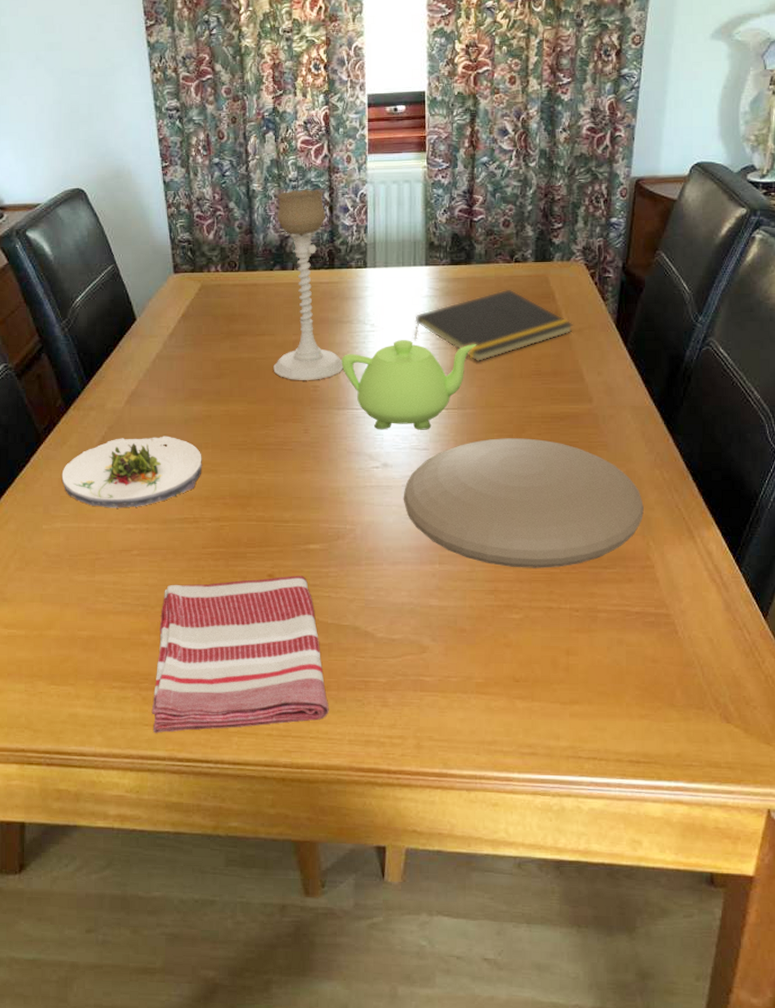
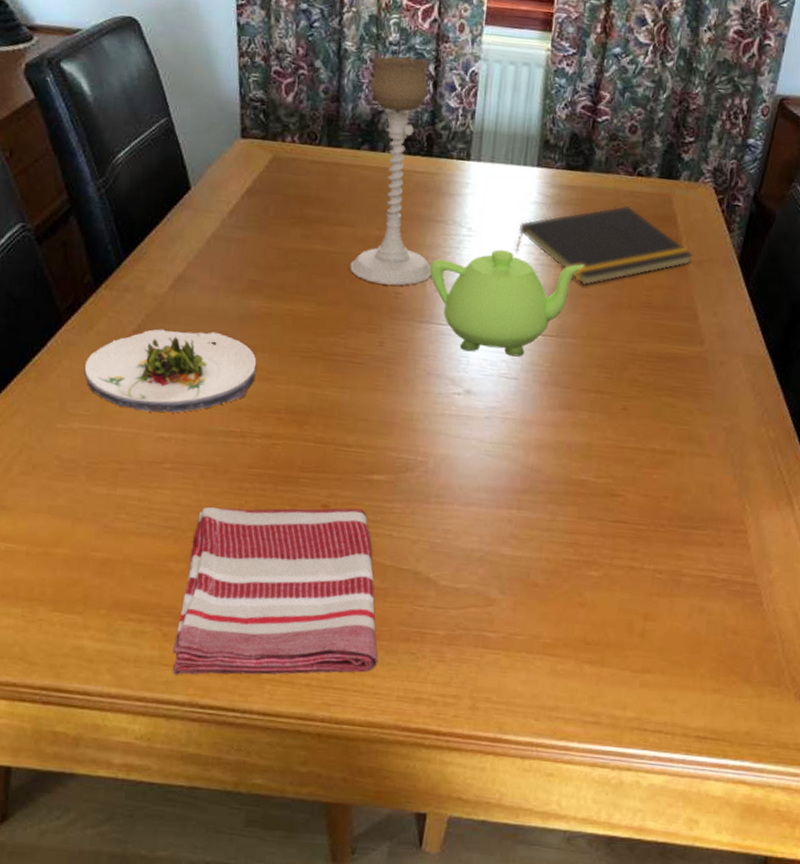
plate: present [403,438,644,568] -> none [484,374,745,524]

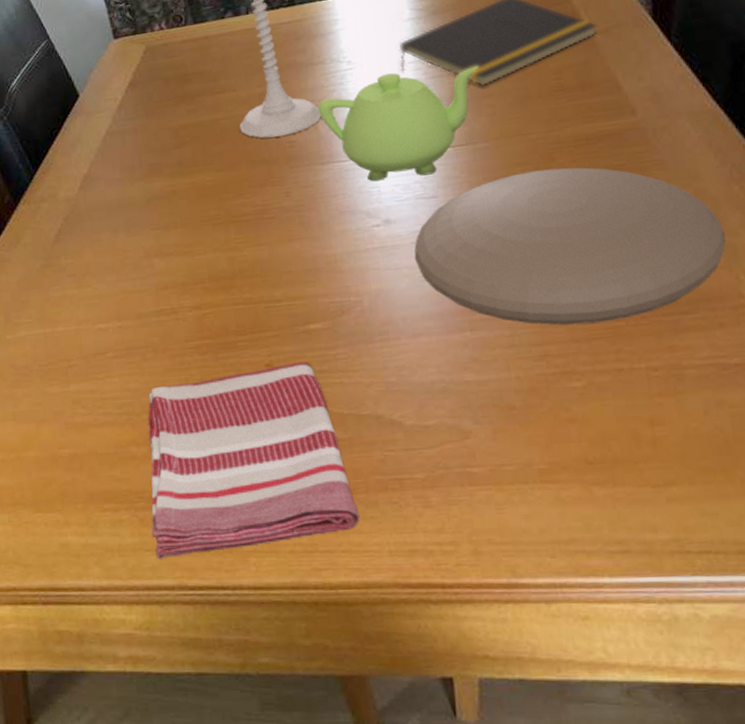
salad plate: present [84,329,257,413] -> none [19,219,174,308]
plate: none [484,374,745,524] -> present [414,167,726,326]

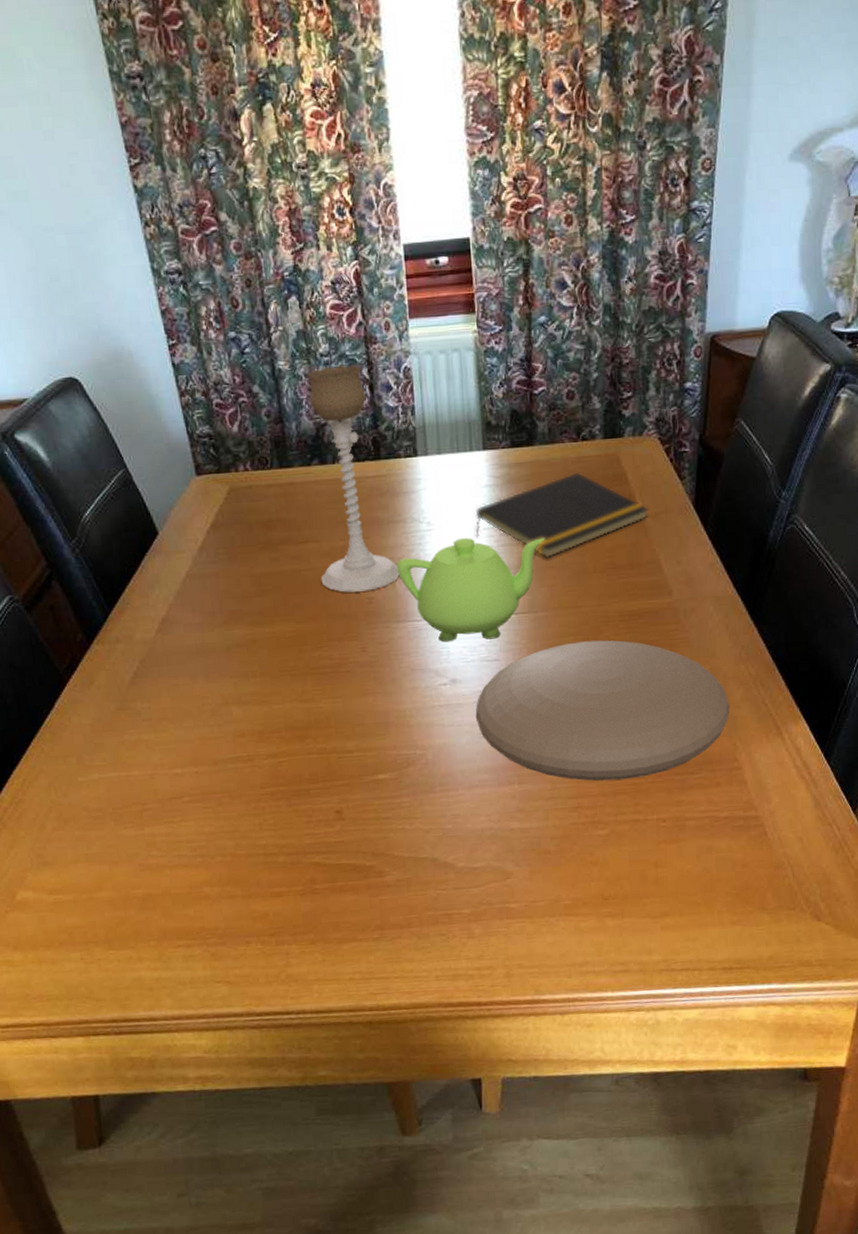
dish towel: present [148,361,360,559] -> none [222,808,413,990]

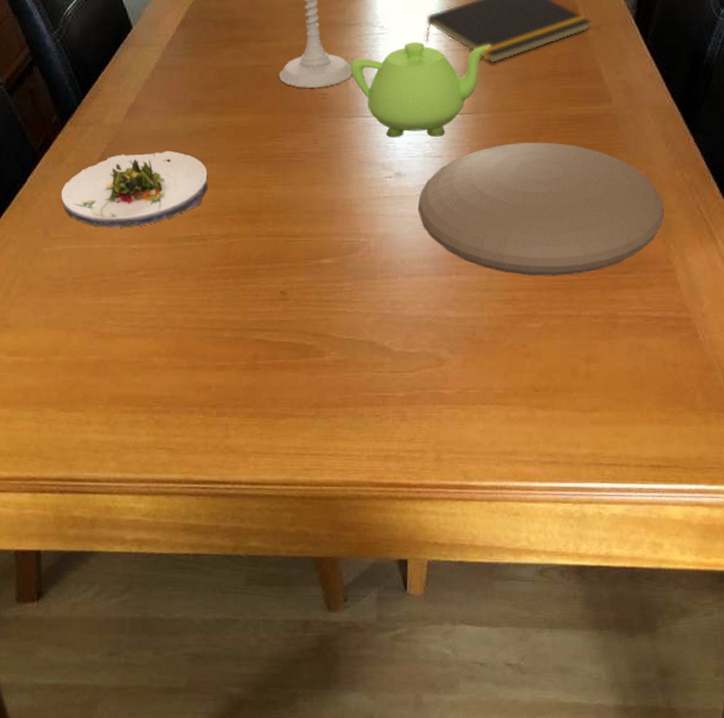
salad plate: none [92,666,252,753] -> present [61,150,208,228]

